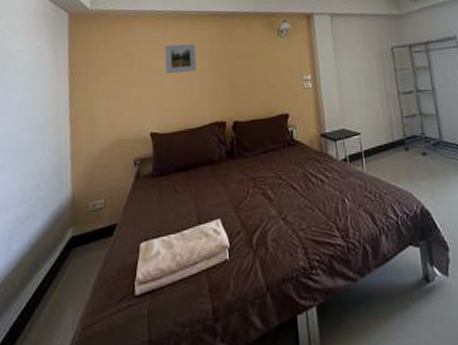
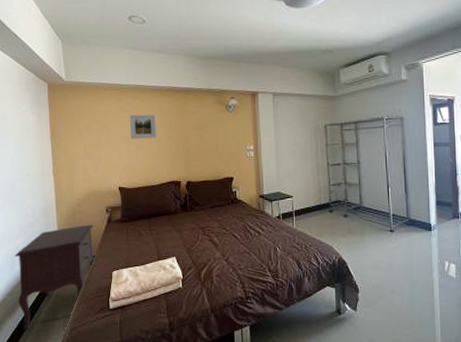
nightstand: none [13,182,118,335] -> present [14,224,95,331]

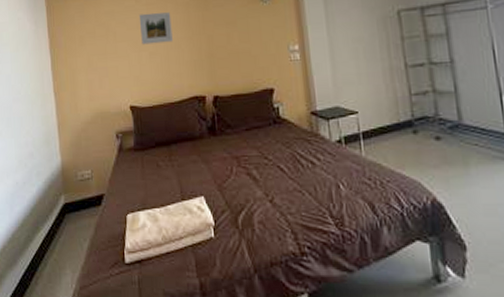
nightstand: present [14,224,95,331] -> none [14,154,106,287]

